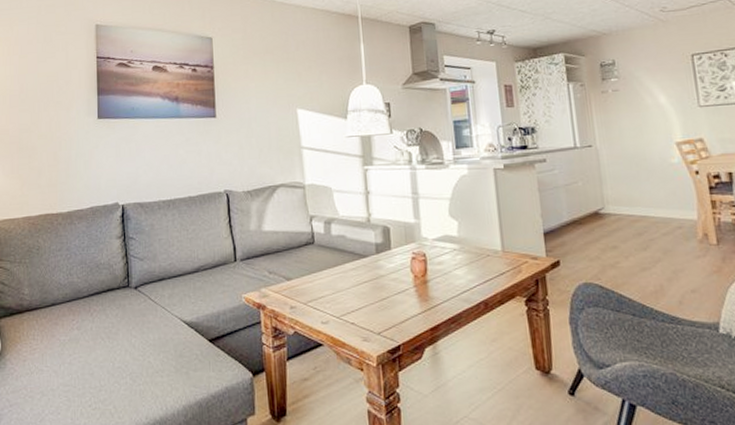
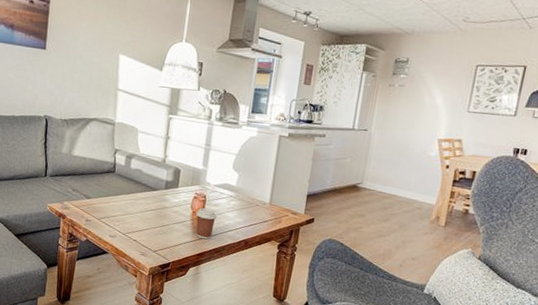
coffee cup: none [418,269,445,308] -> present [196,208,218,240]

